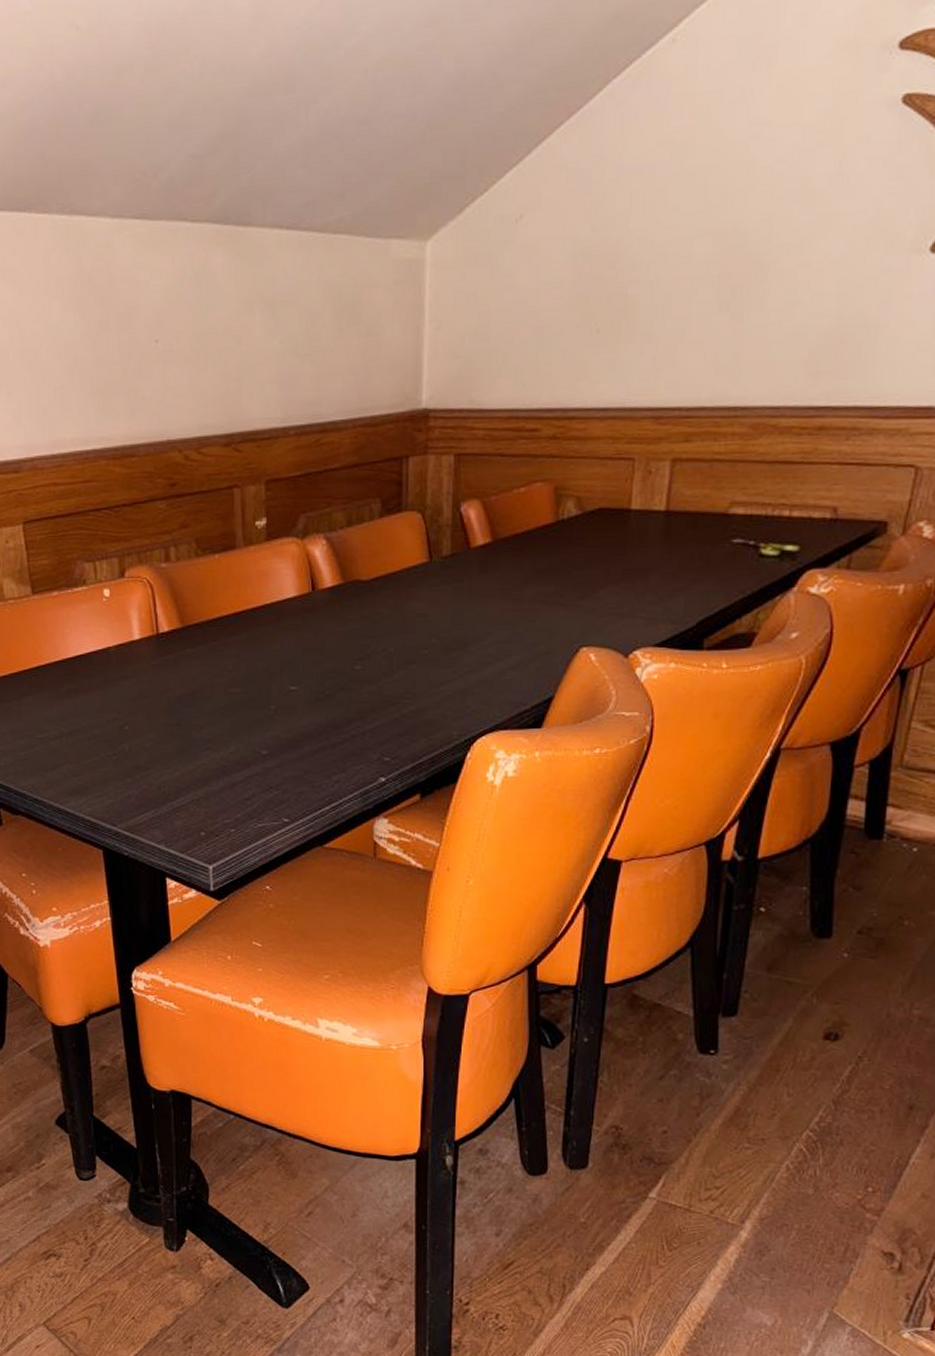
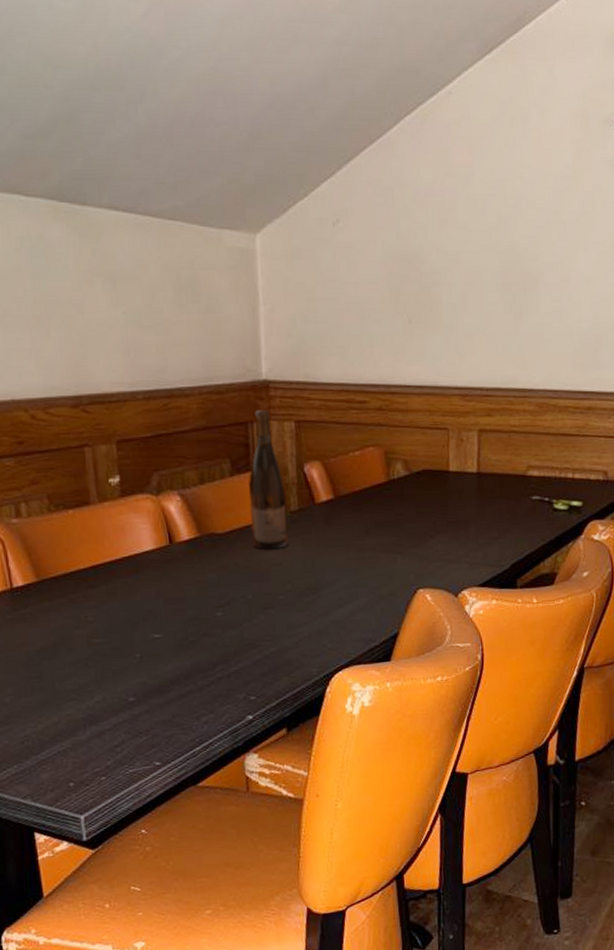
wine bottle: none [398,442,439,598] -> present [248,409,289,549]

